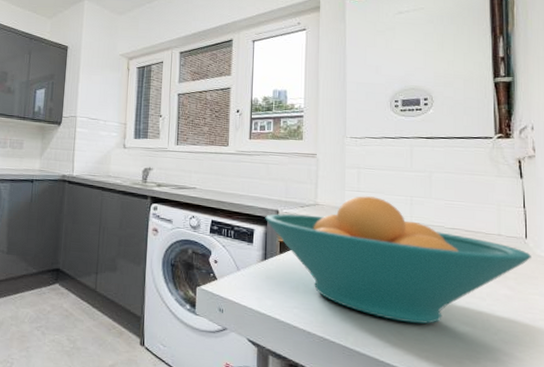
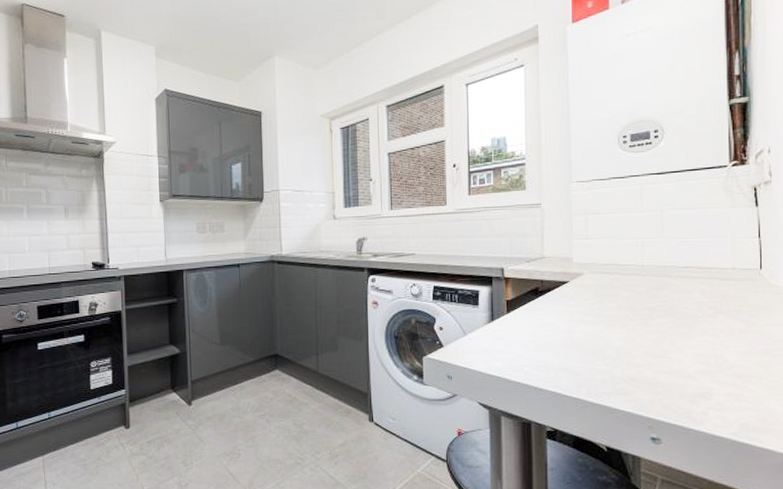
fruit bowl: present [265,196,531,324] -> none [490,243,766,368]

